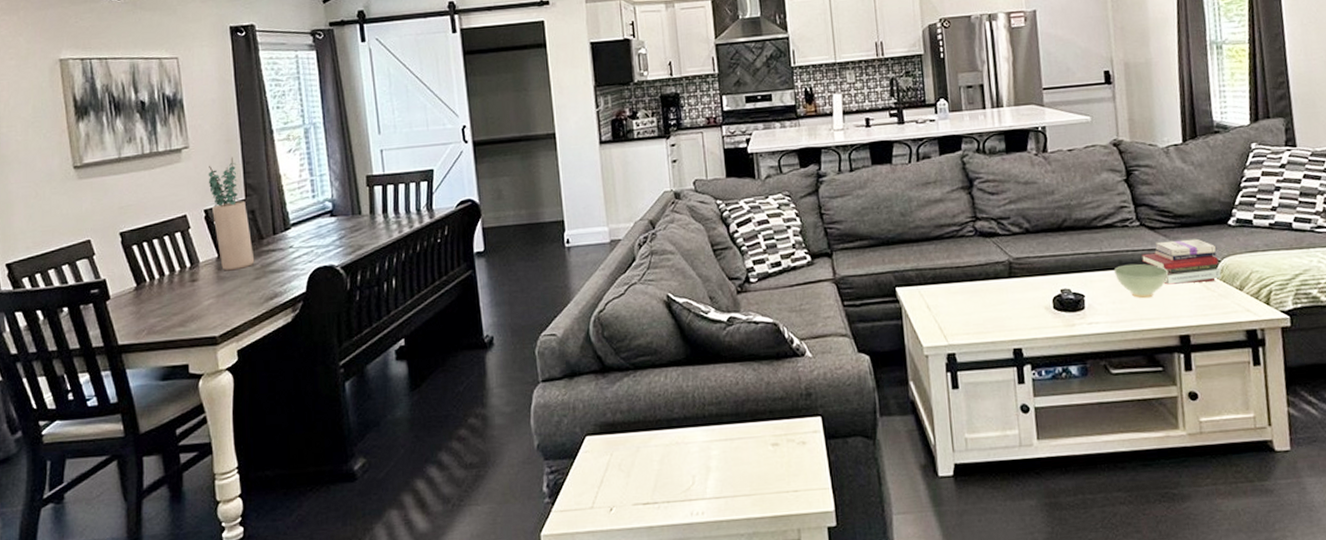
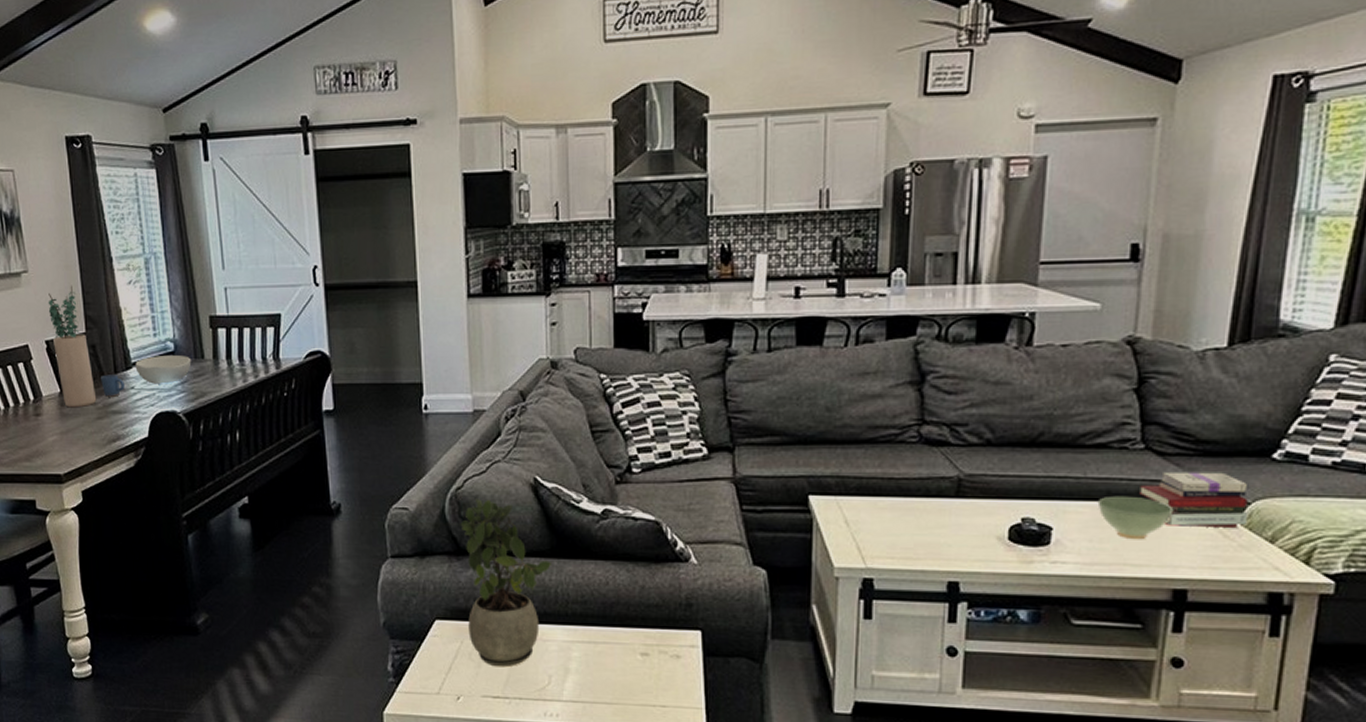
mug: none [259,236,283,258] -> present [101,374,125,397]
bowl: none [294,213,349,242] -> present [135,356,192,384]
potted plant: none [604,318,689,474] -> present [460,499,553,667]

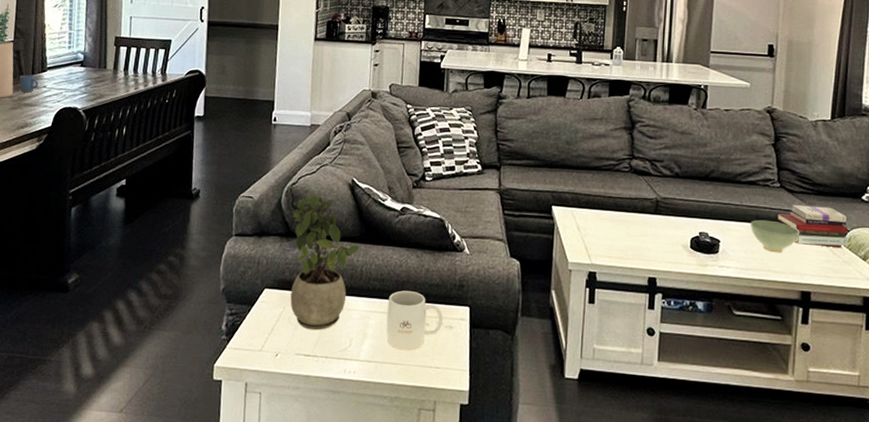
bowl: present [135,356,192,384] -> none [49,63,96,86]
mug: none [593,614,668,688] -> present [386,290,443,351]

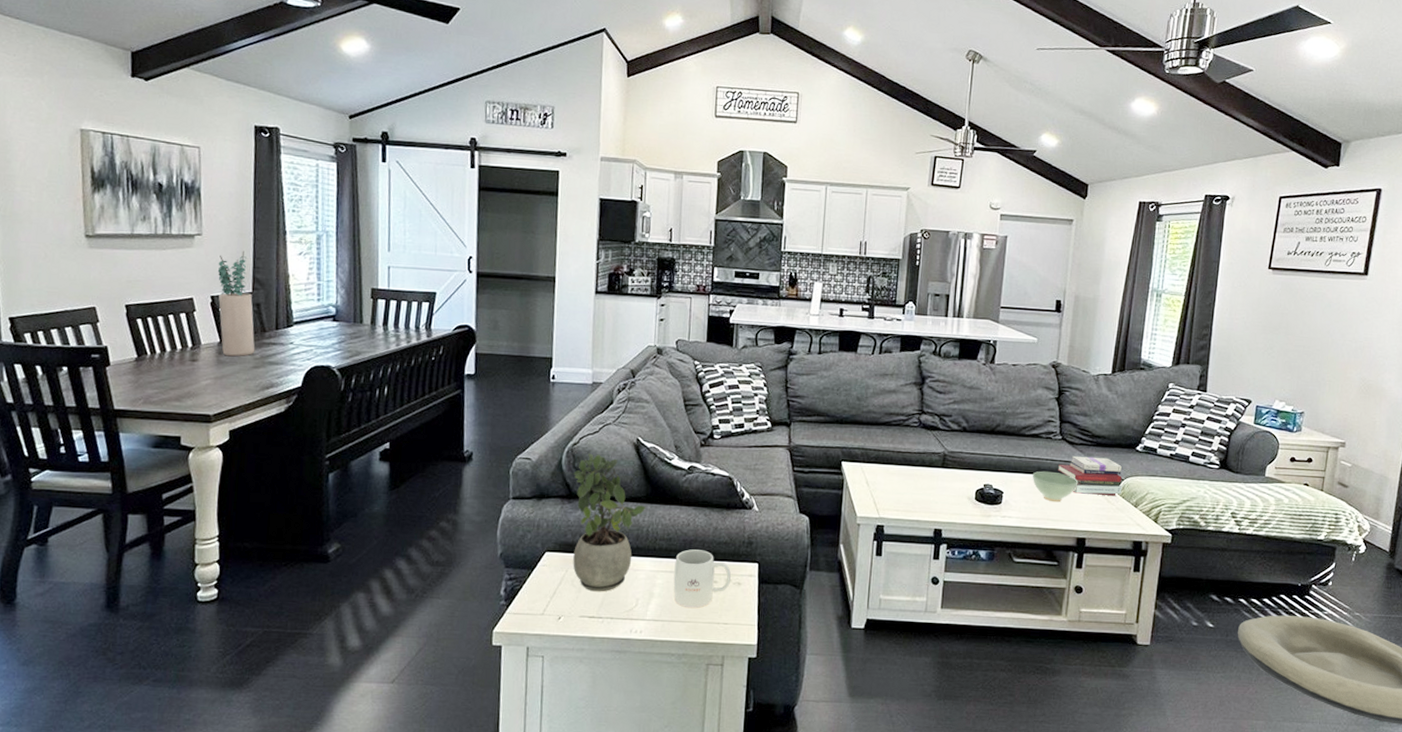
mug: present [19,74,39,93] -> none [261,330,284,350]

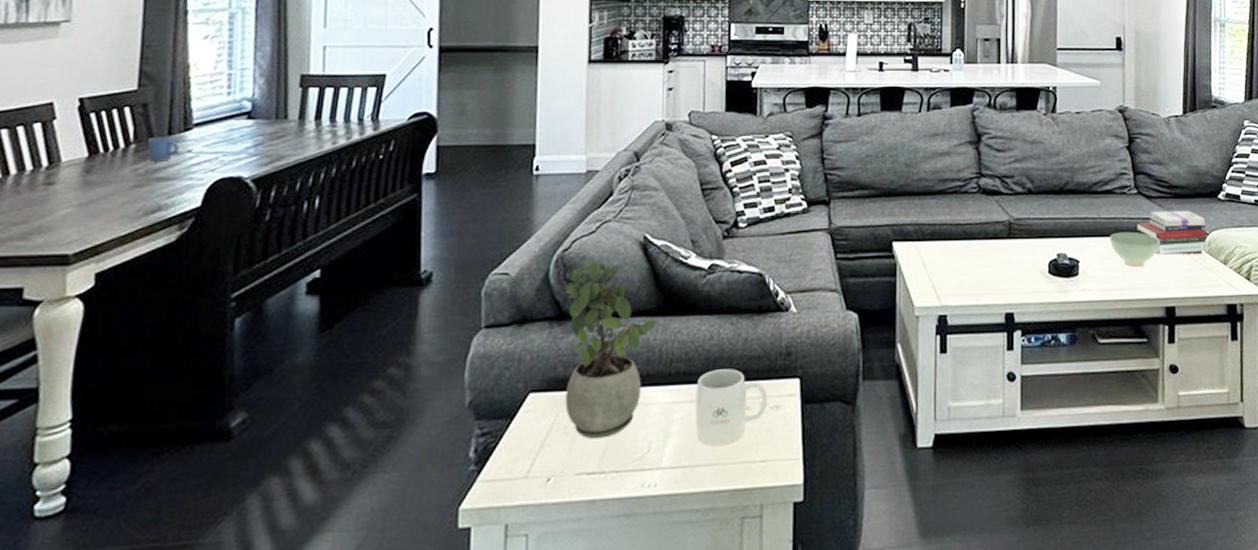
vase: present [217,250,256,357] -> none [89,37,139,175]
mug: none [261,330,284,350] -> present [147,136,179,162]

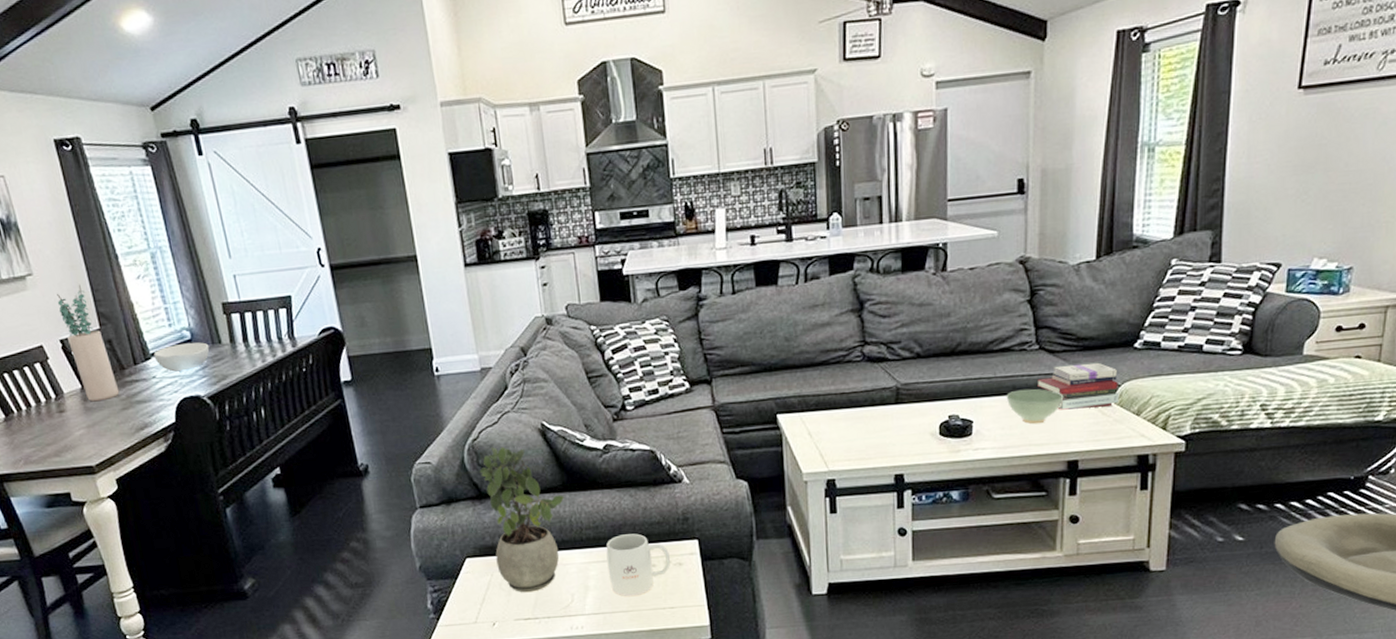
vase: none [89,37,139,175] -> present [57,284,120,402]
mug: present [147,136,179,162] -> none [121,366,146,388]
bowl: none [197,116,271,147] -> present [154,342,210,372]

